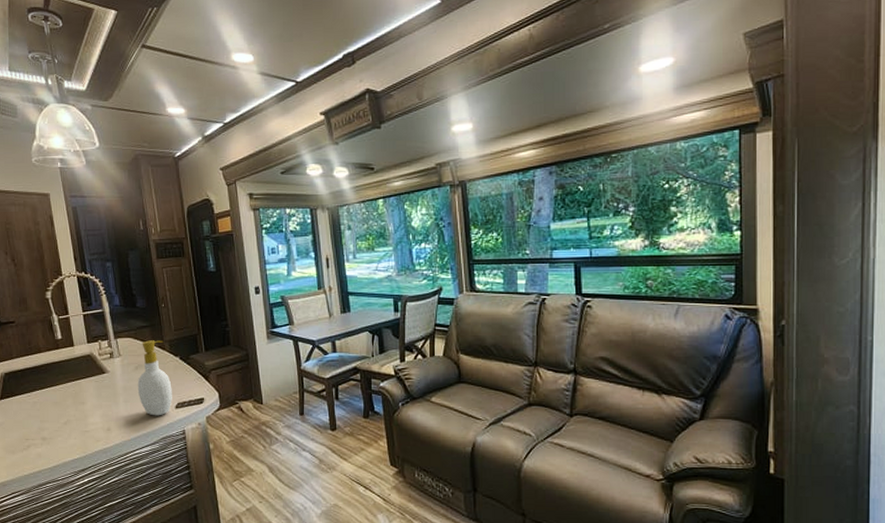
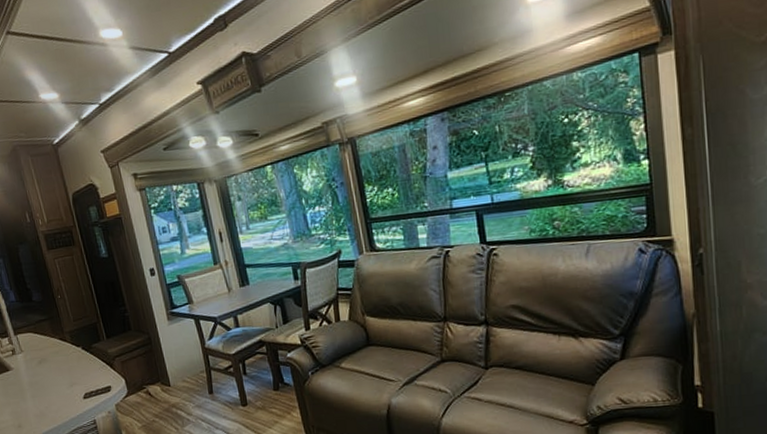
soap bottle: present [137,340,172,416] -> none [42,332,80,409]

